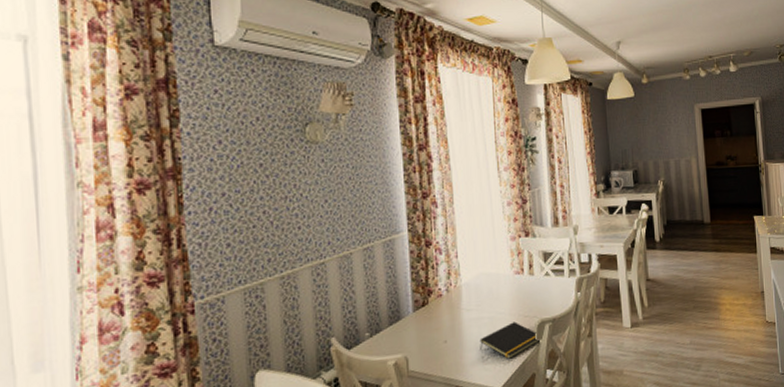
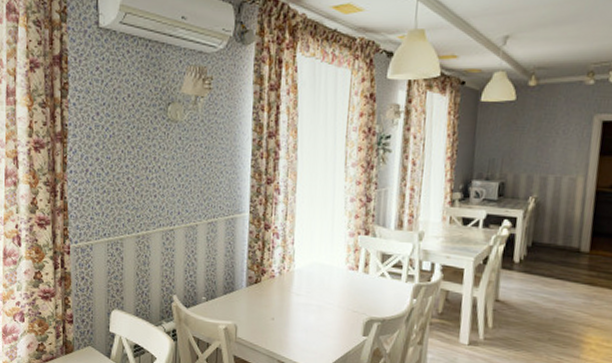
notepad: present [480,321,540,359] -> none [305,314,366,348]

